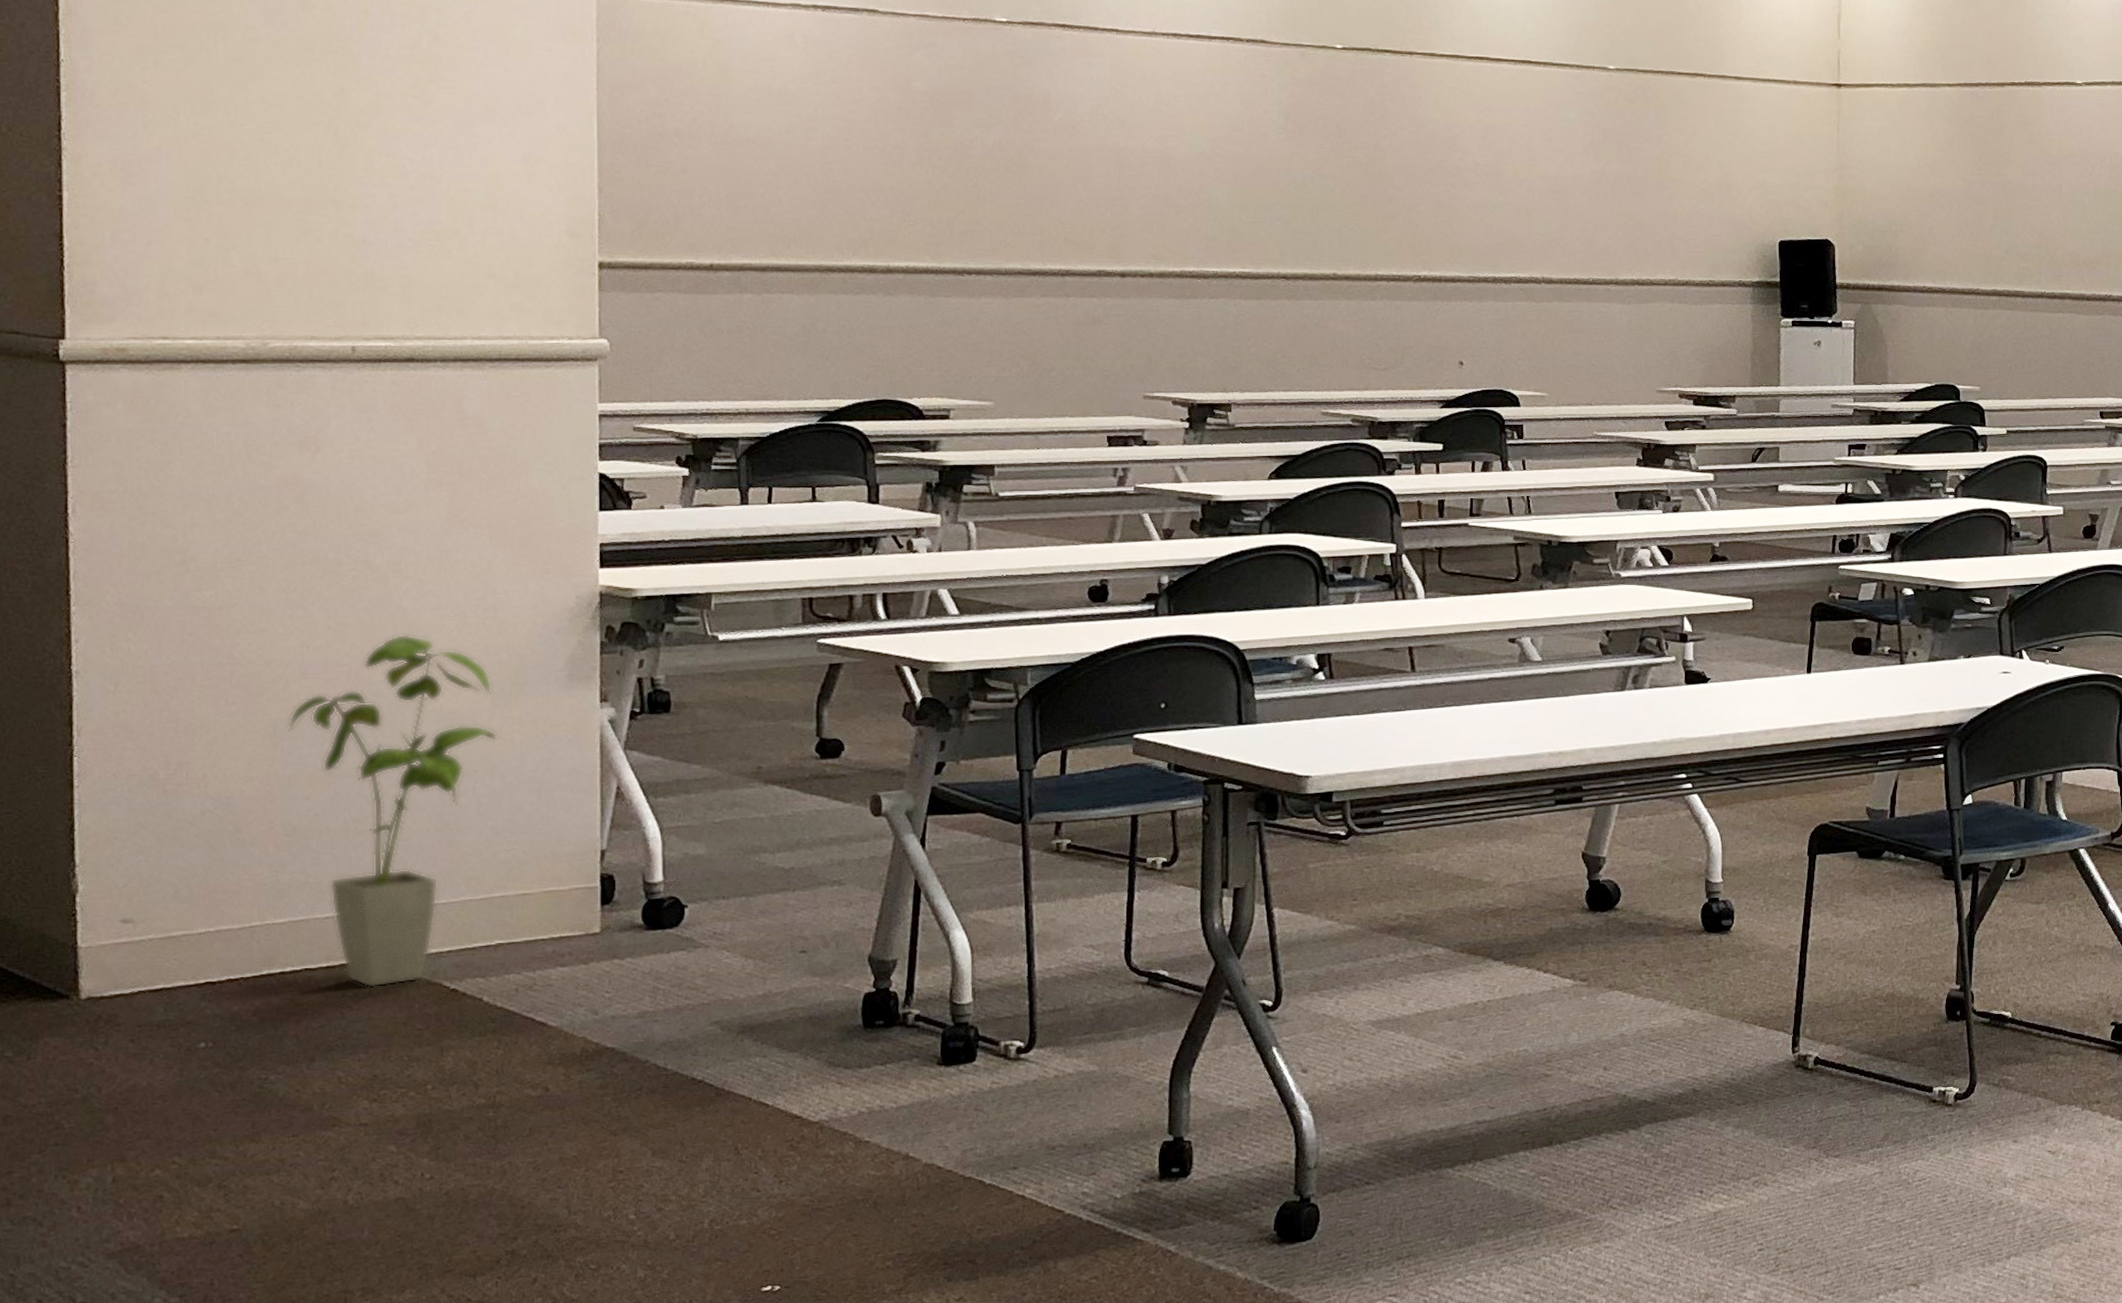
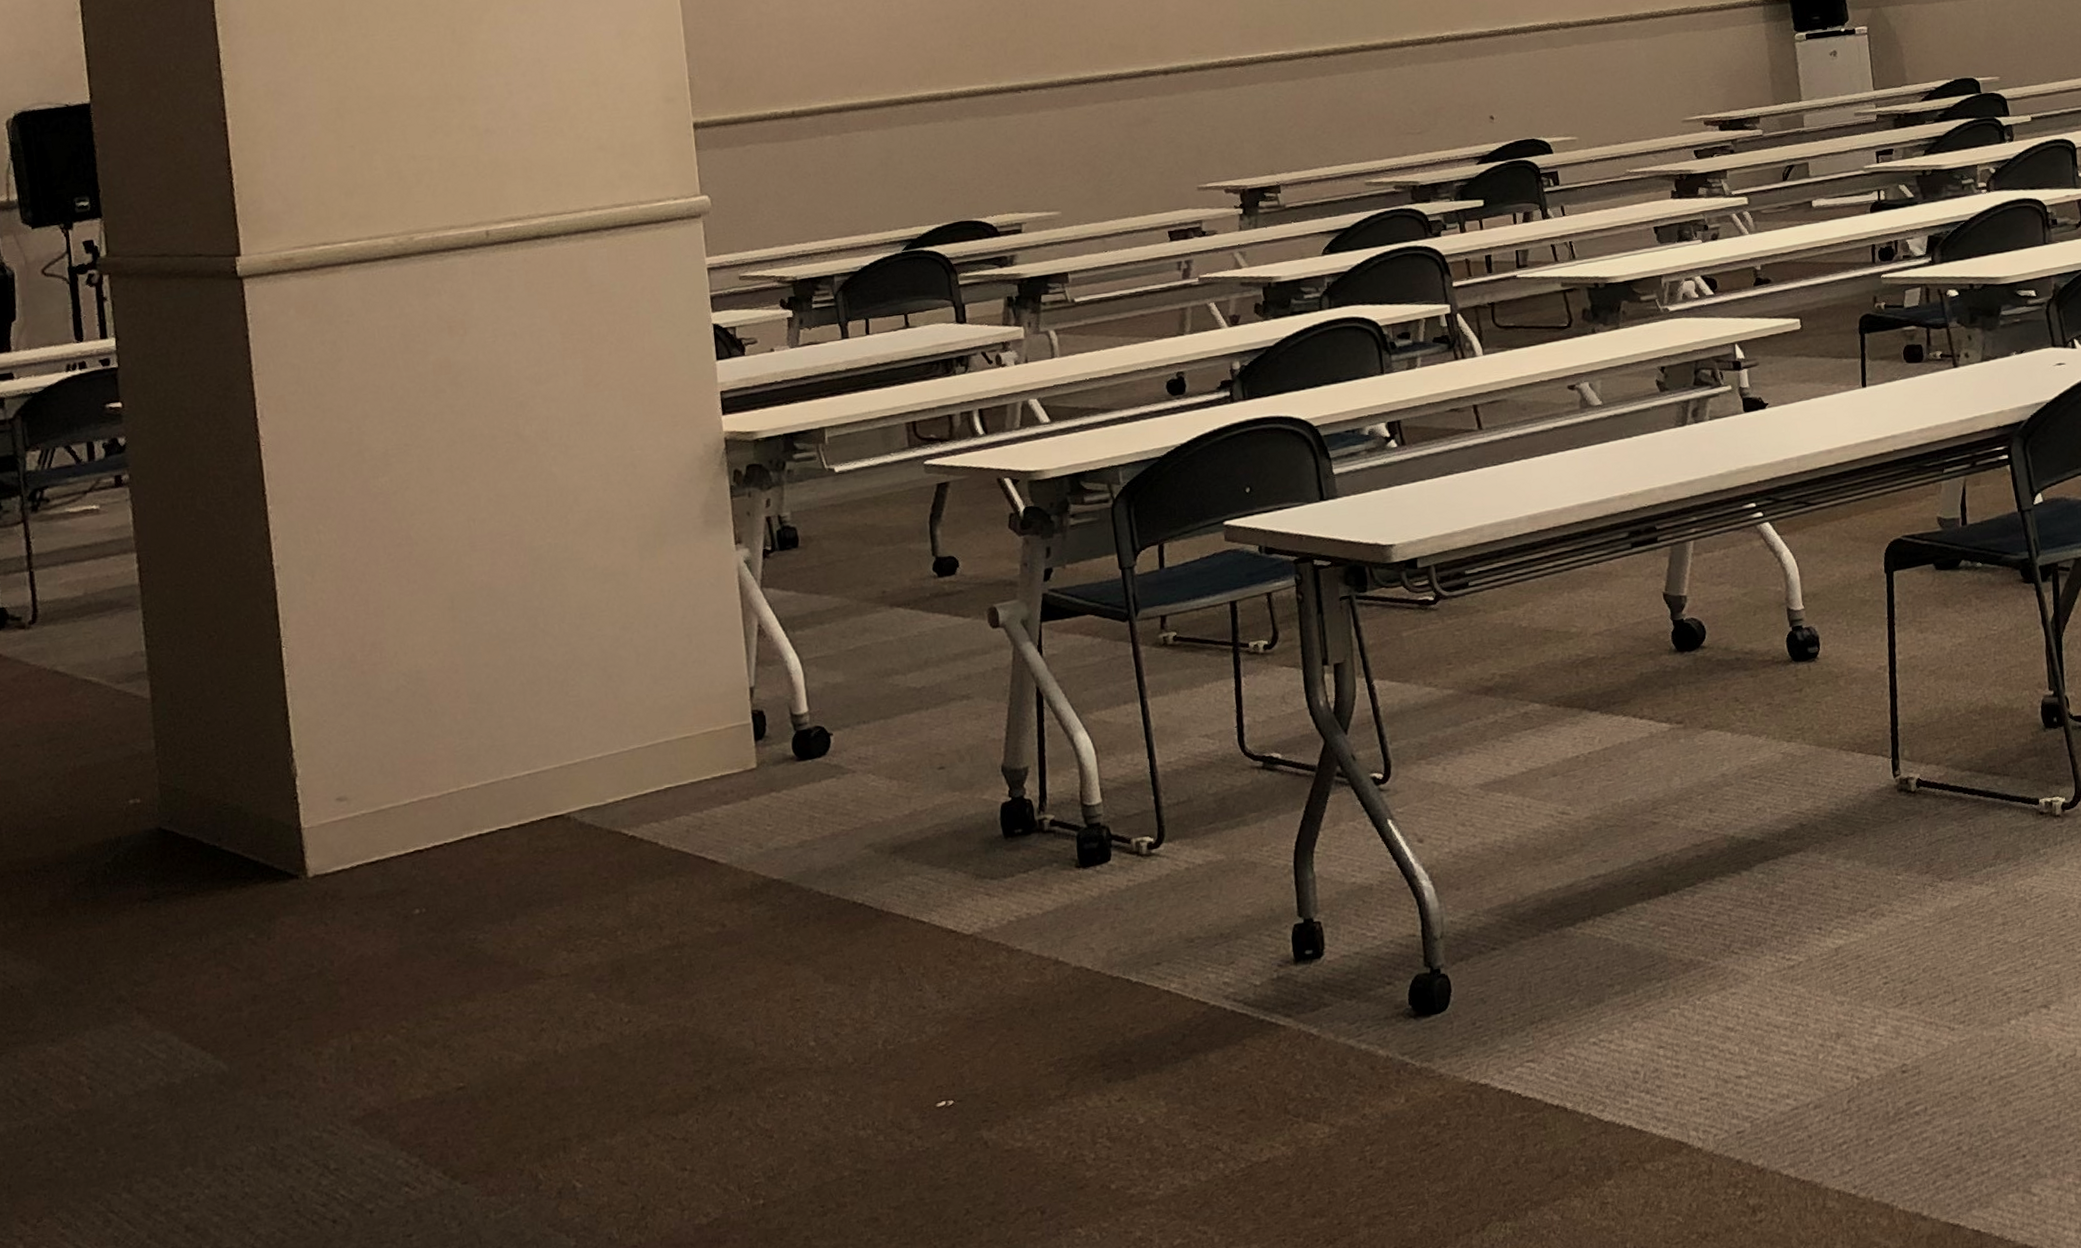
house plant: present [288,634,497,988] -> none [463,498,647,843]

